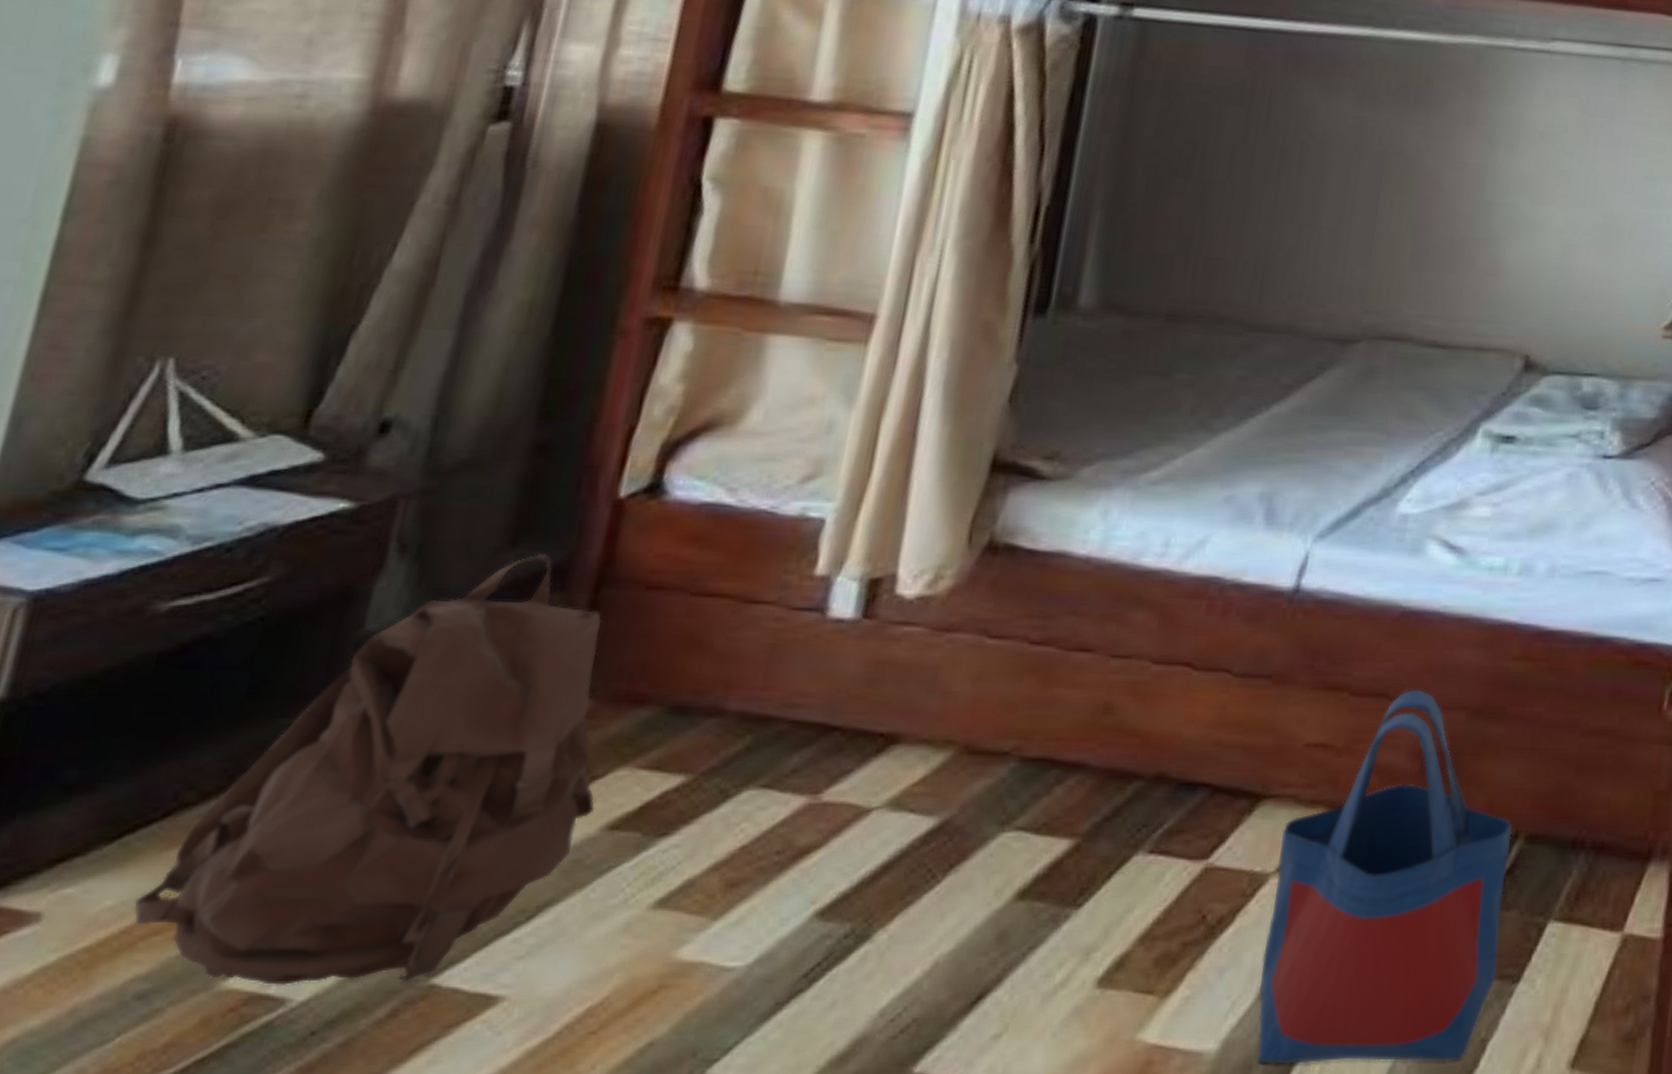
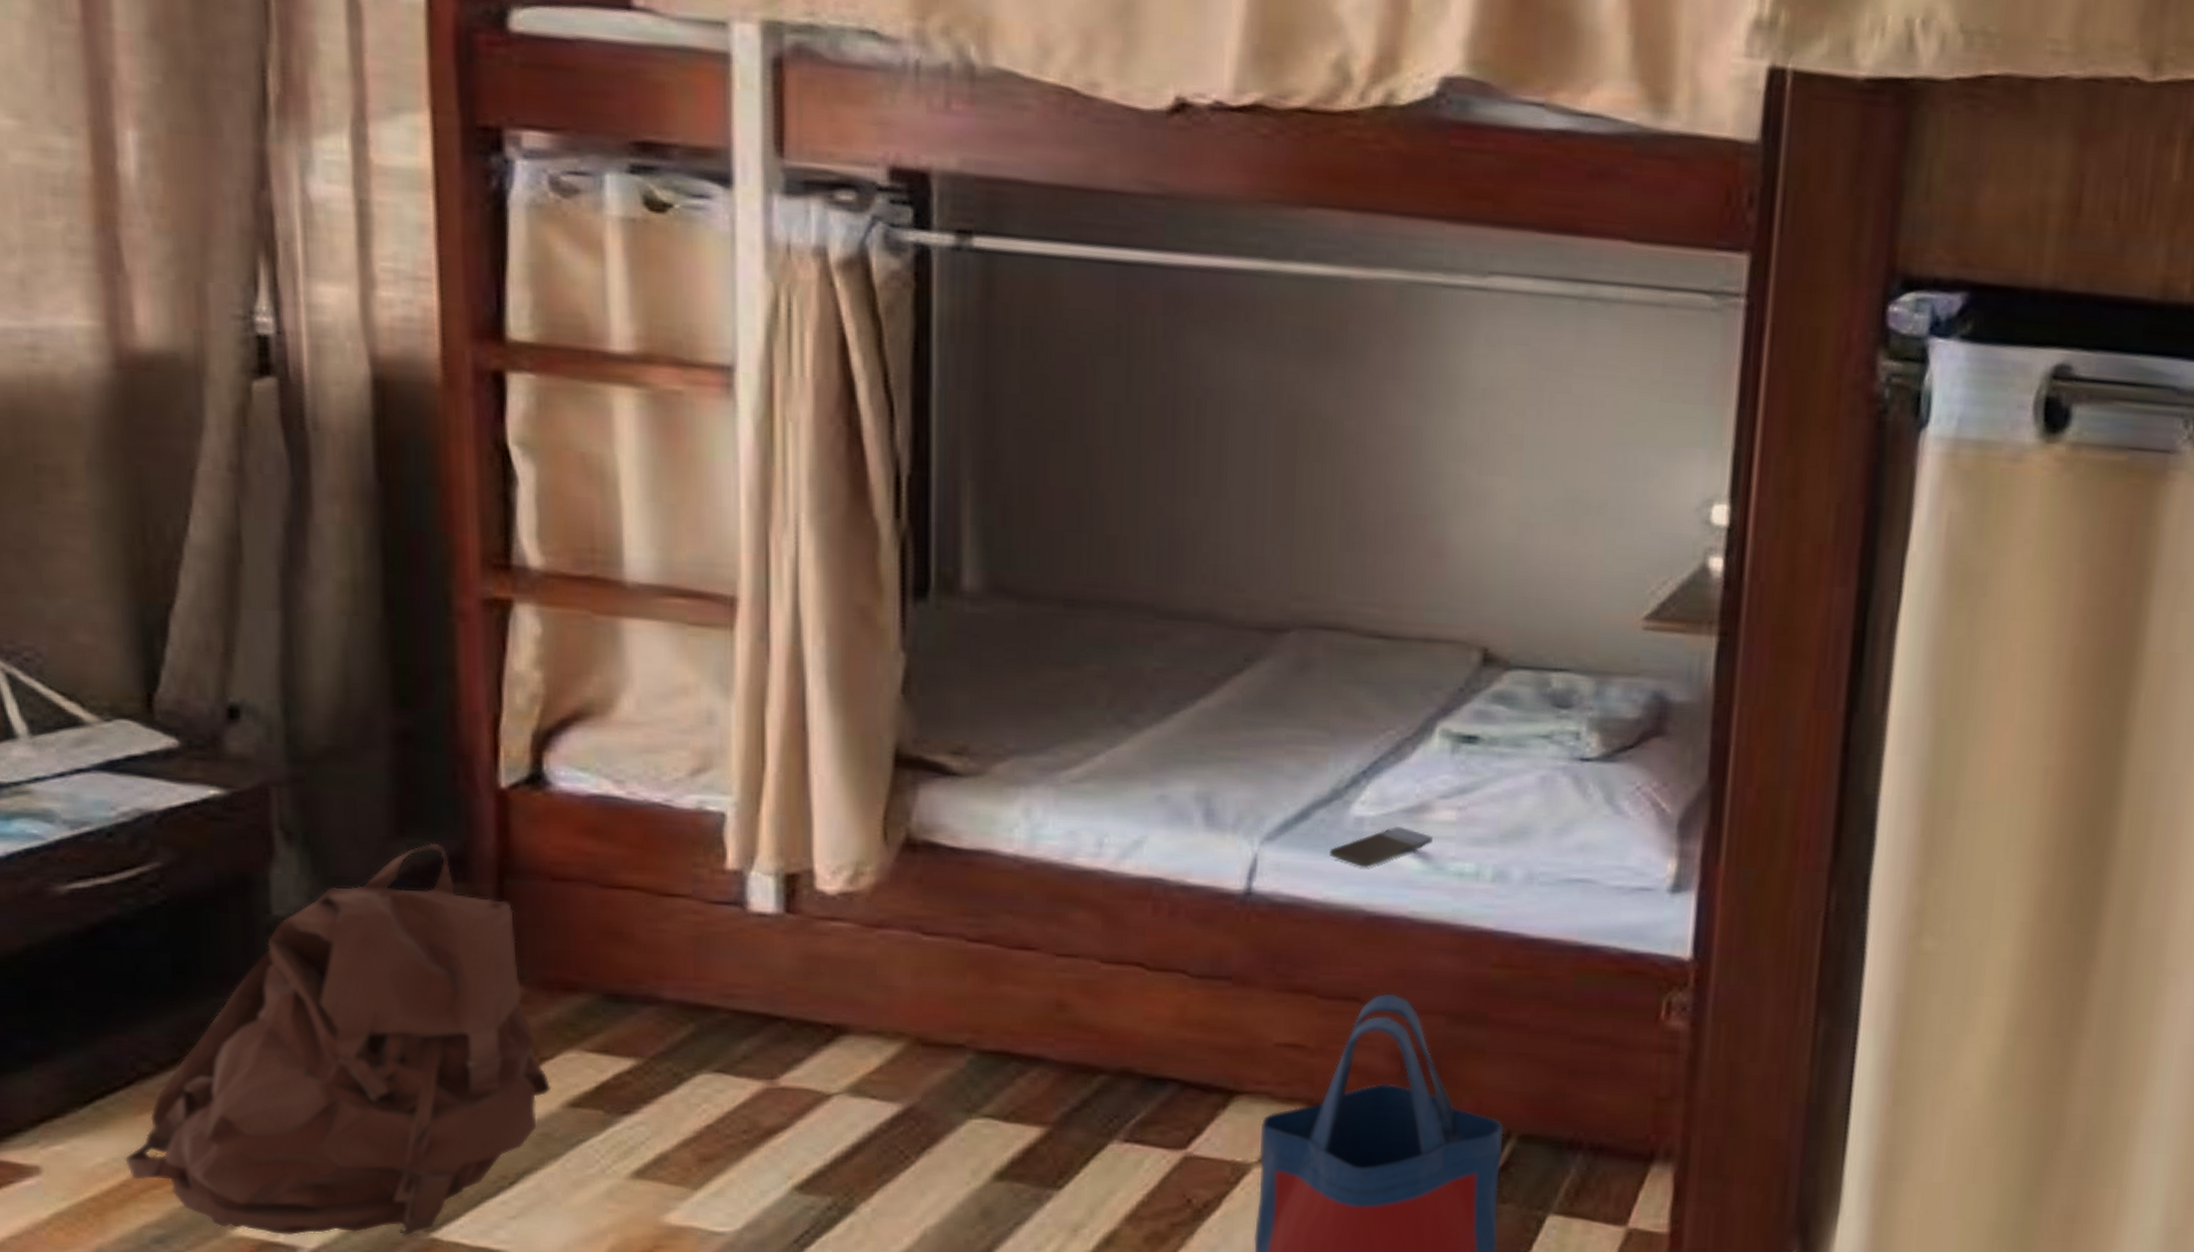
smartphone: none [1374,522,1469,563] -> present [1330,825,1433,867]

